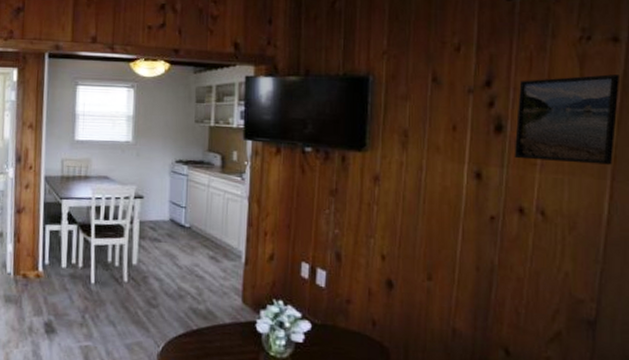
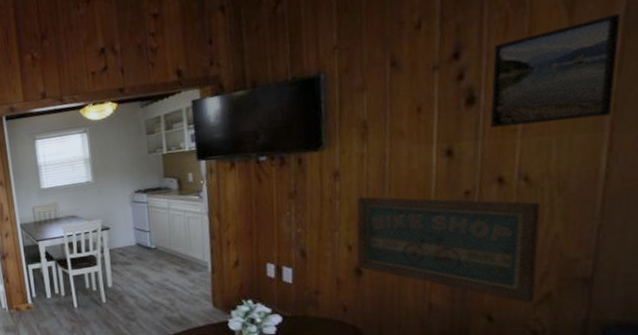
wall art: none [389,205,554,340] -> present [356,196,541,303]

